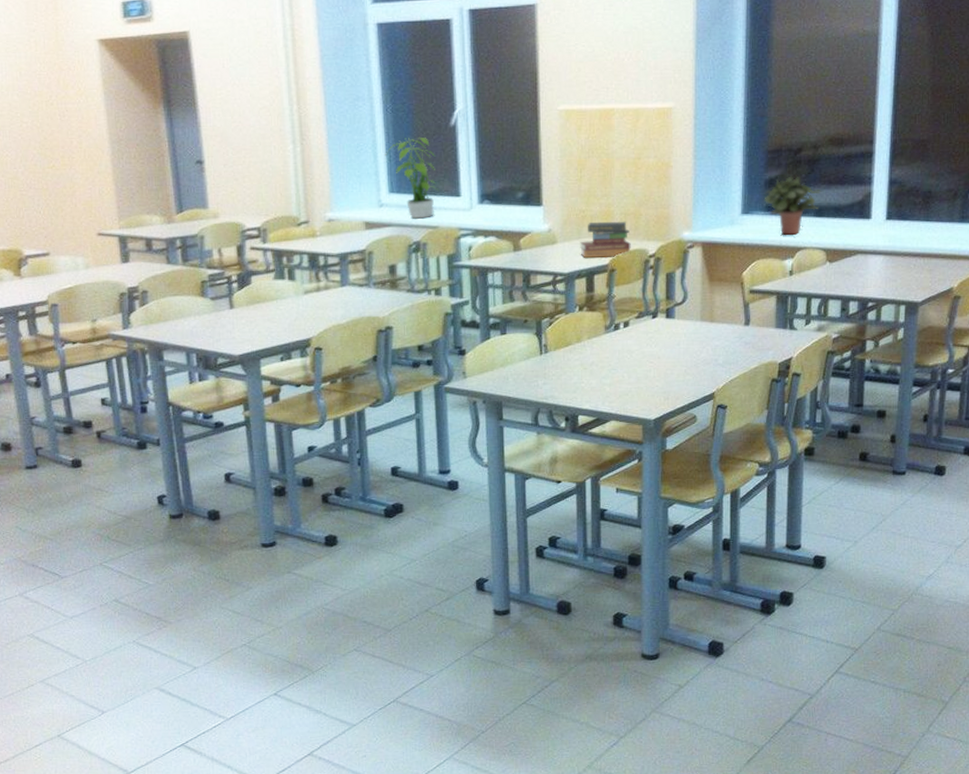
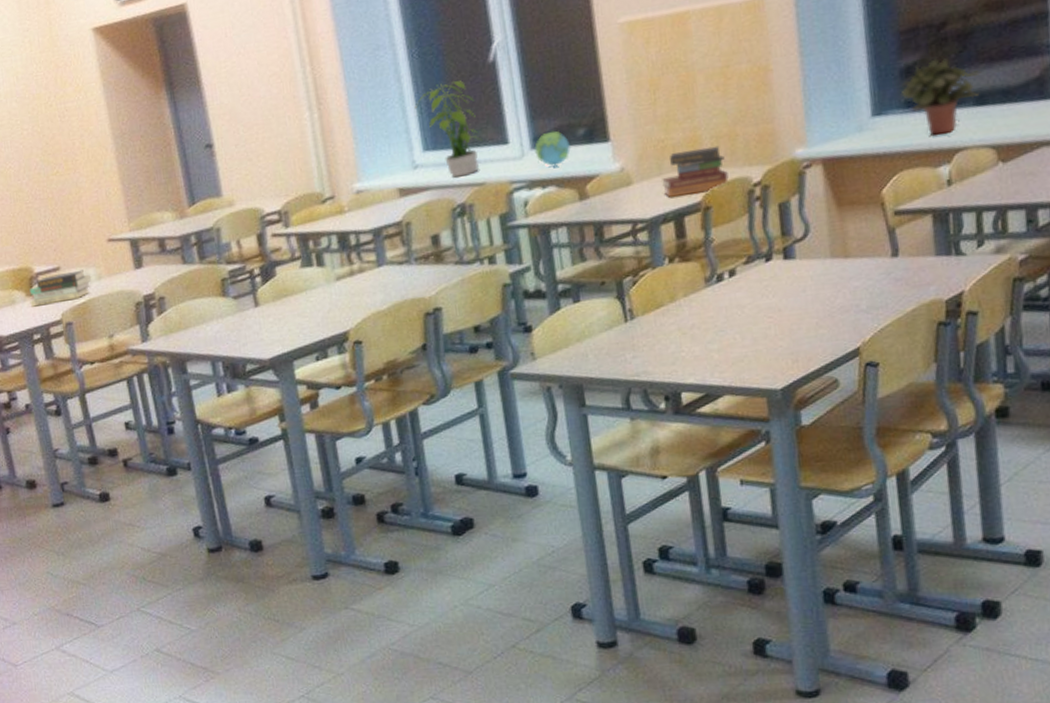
books: none [17,258,79,286] -> present [29,269,91,307]
globe: none [481,191,510,221] -> present [535,130,571,167]

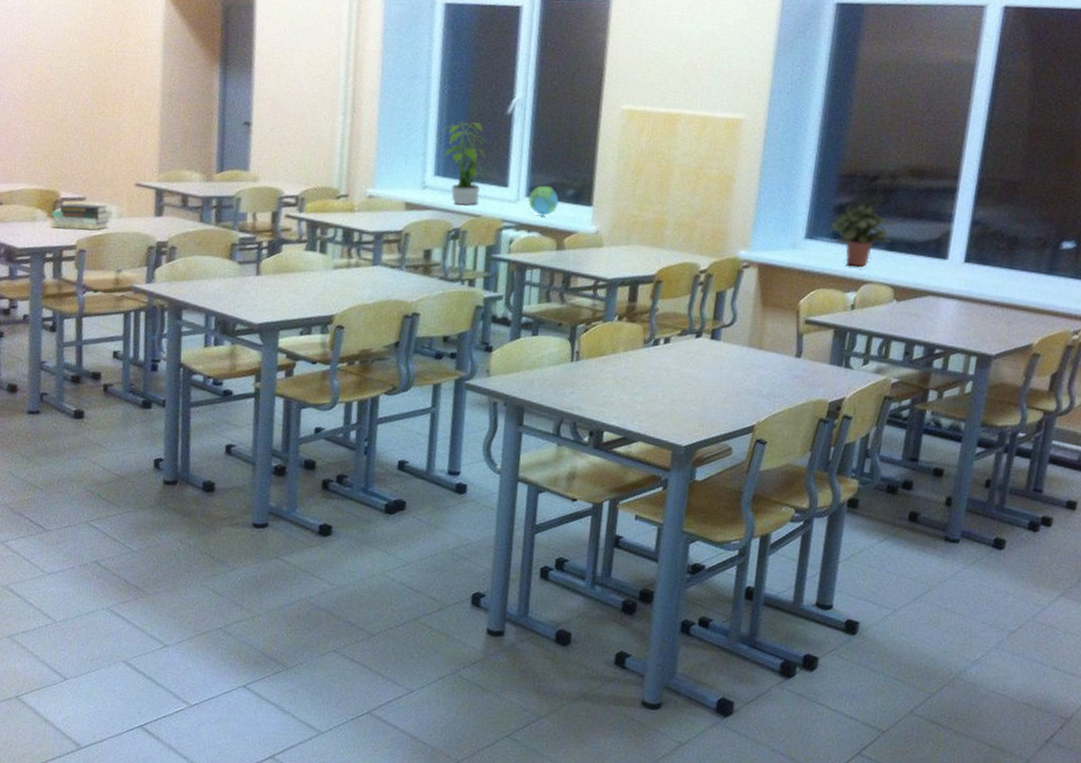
books: present [662,145,729,197] -> none [626,229,682,269]

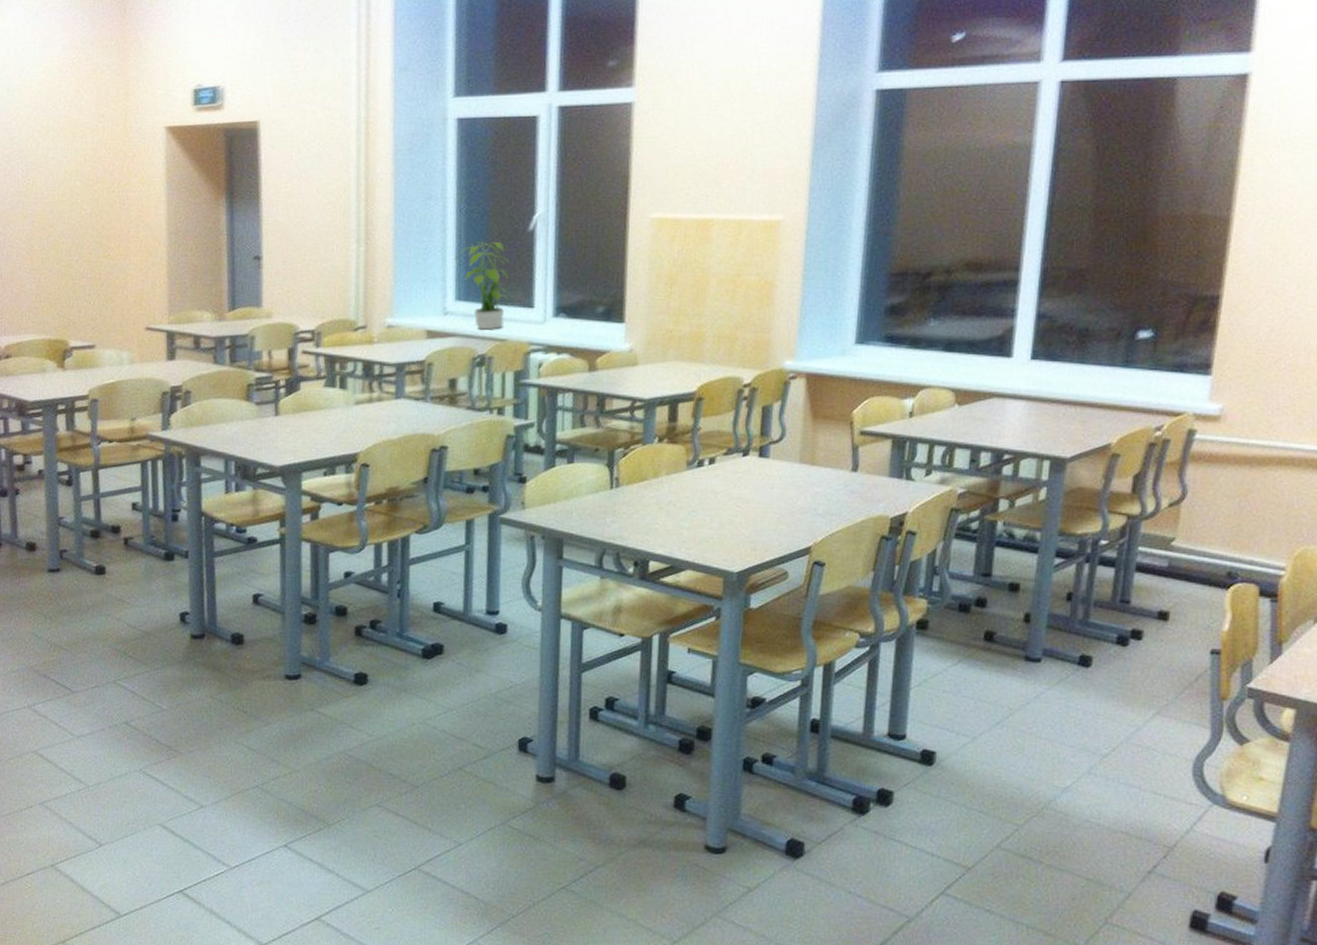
books: present [49,203,112,231] -> none [60,351,123,379]
globe: present [528,185,559,216] -> none [556,304,589,337]
potted plant: present [832,204,896,268] -> none [884,303,953,372]

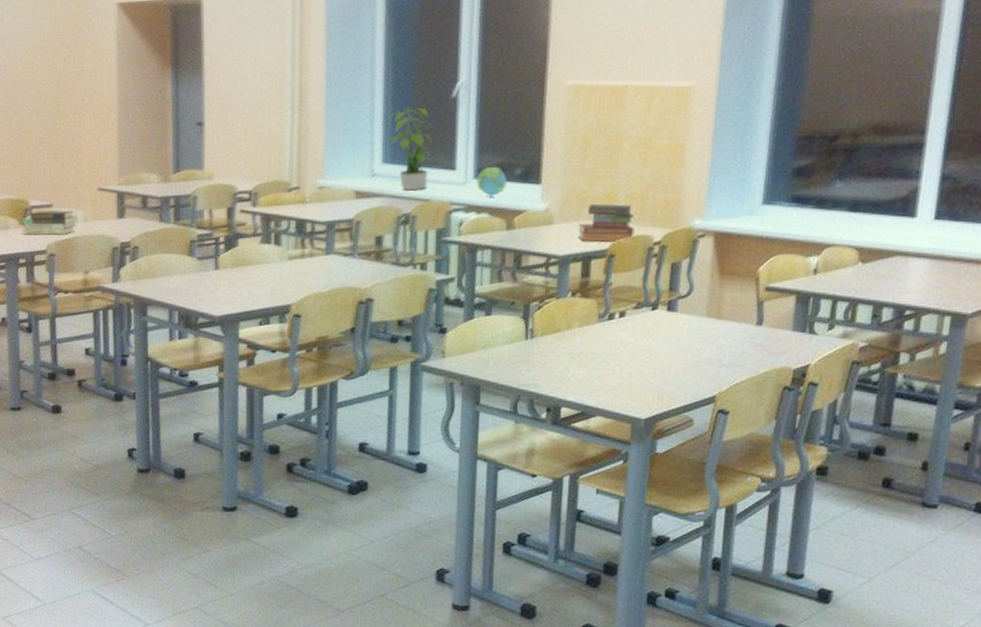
books: none [60,351,123,379] -> present [21,210,78,236]
globe: none [556,304,589,337] -> present [476,166,507,197]
books: none [664,343,723,385] -> present [578,203,635,243]

